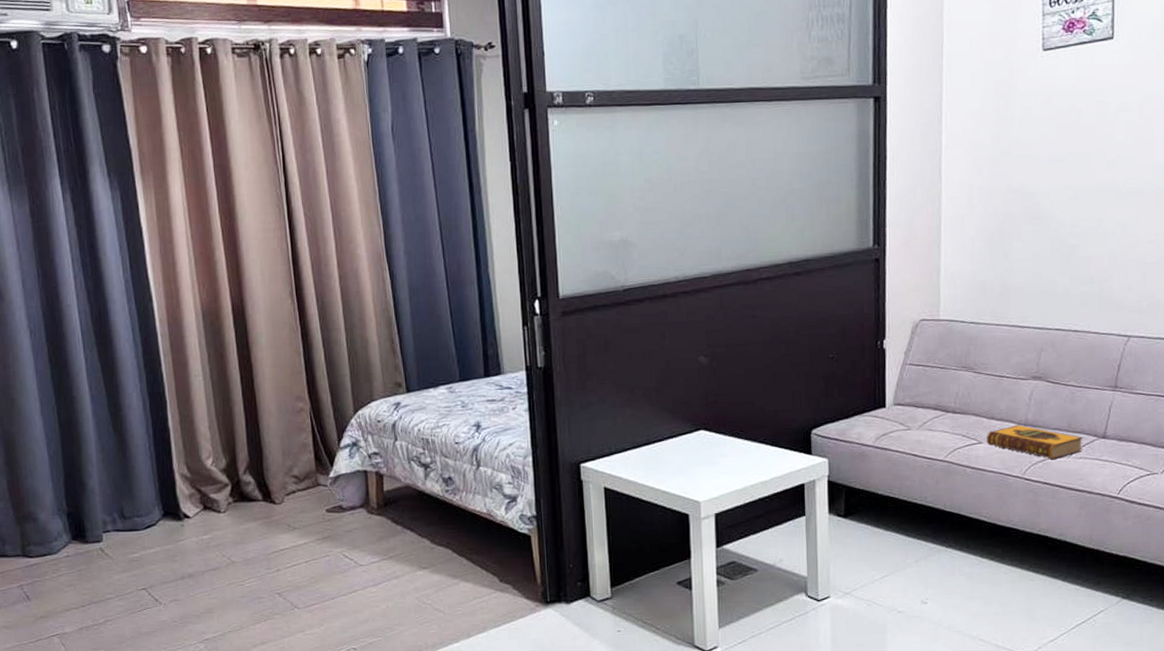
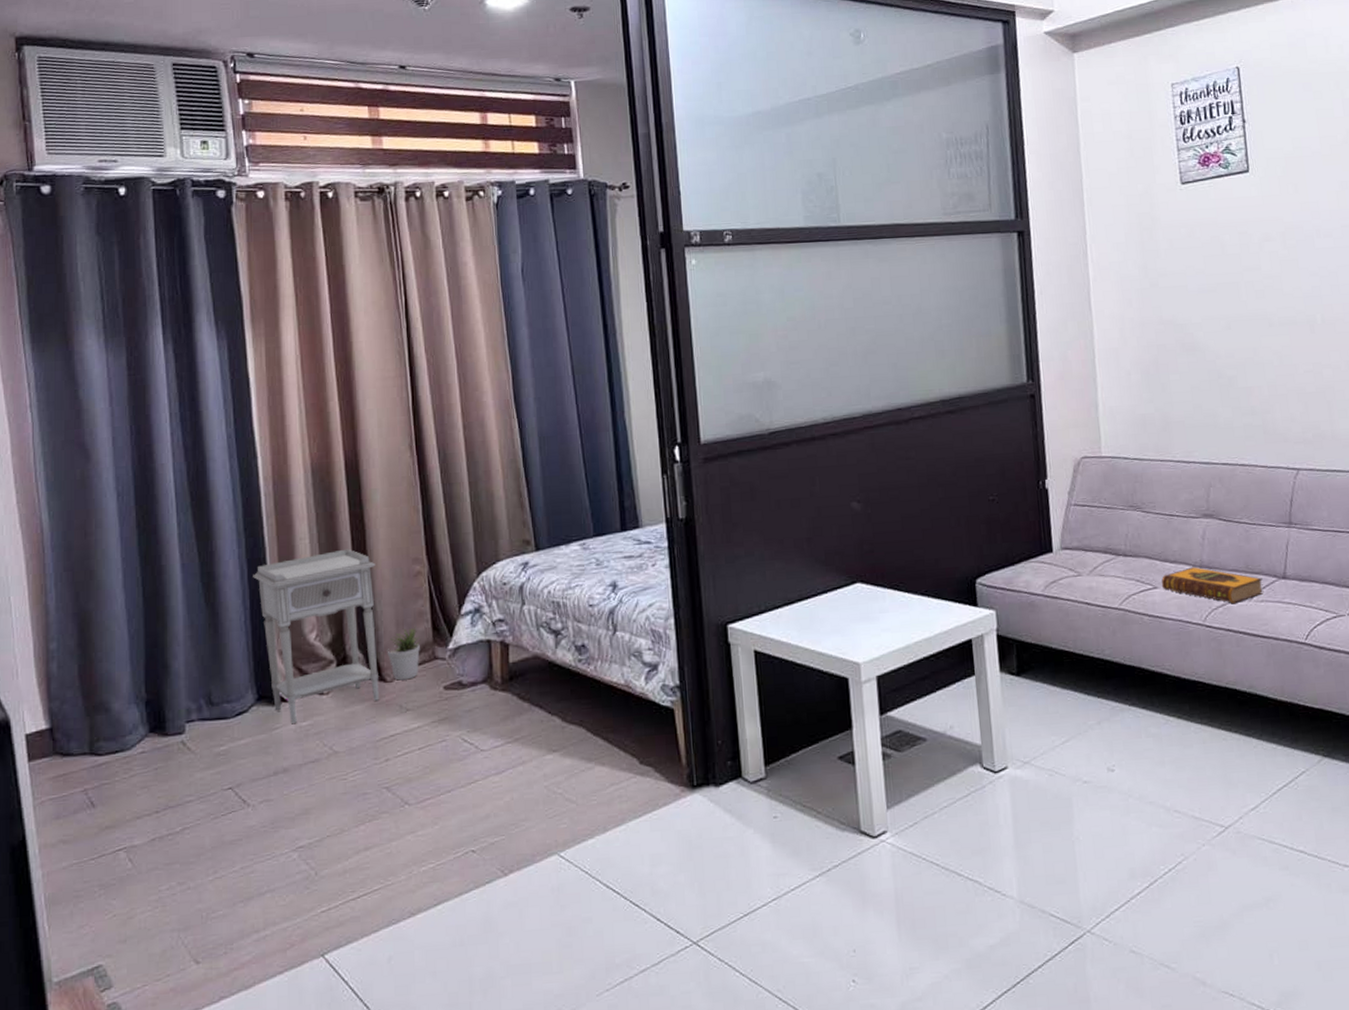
nightstand: none [154,386,270,537] -> present [253,548,379,725]
potted plant: none [275,457,305,503] -> present [387,627,421,681]

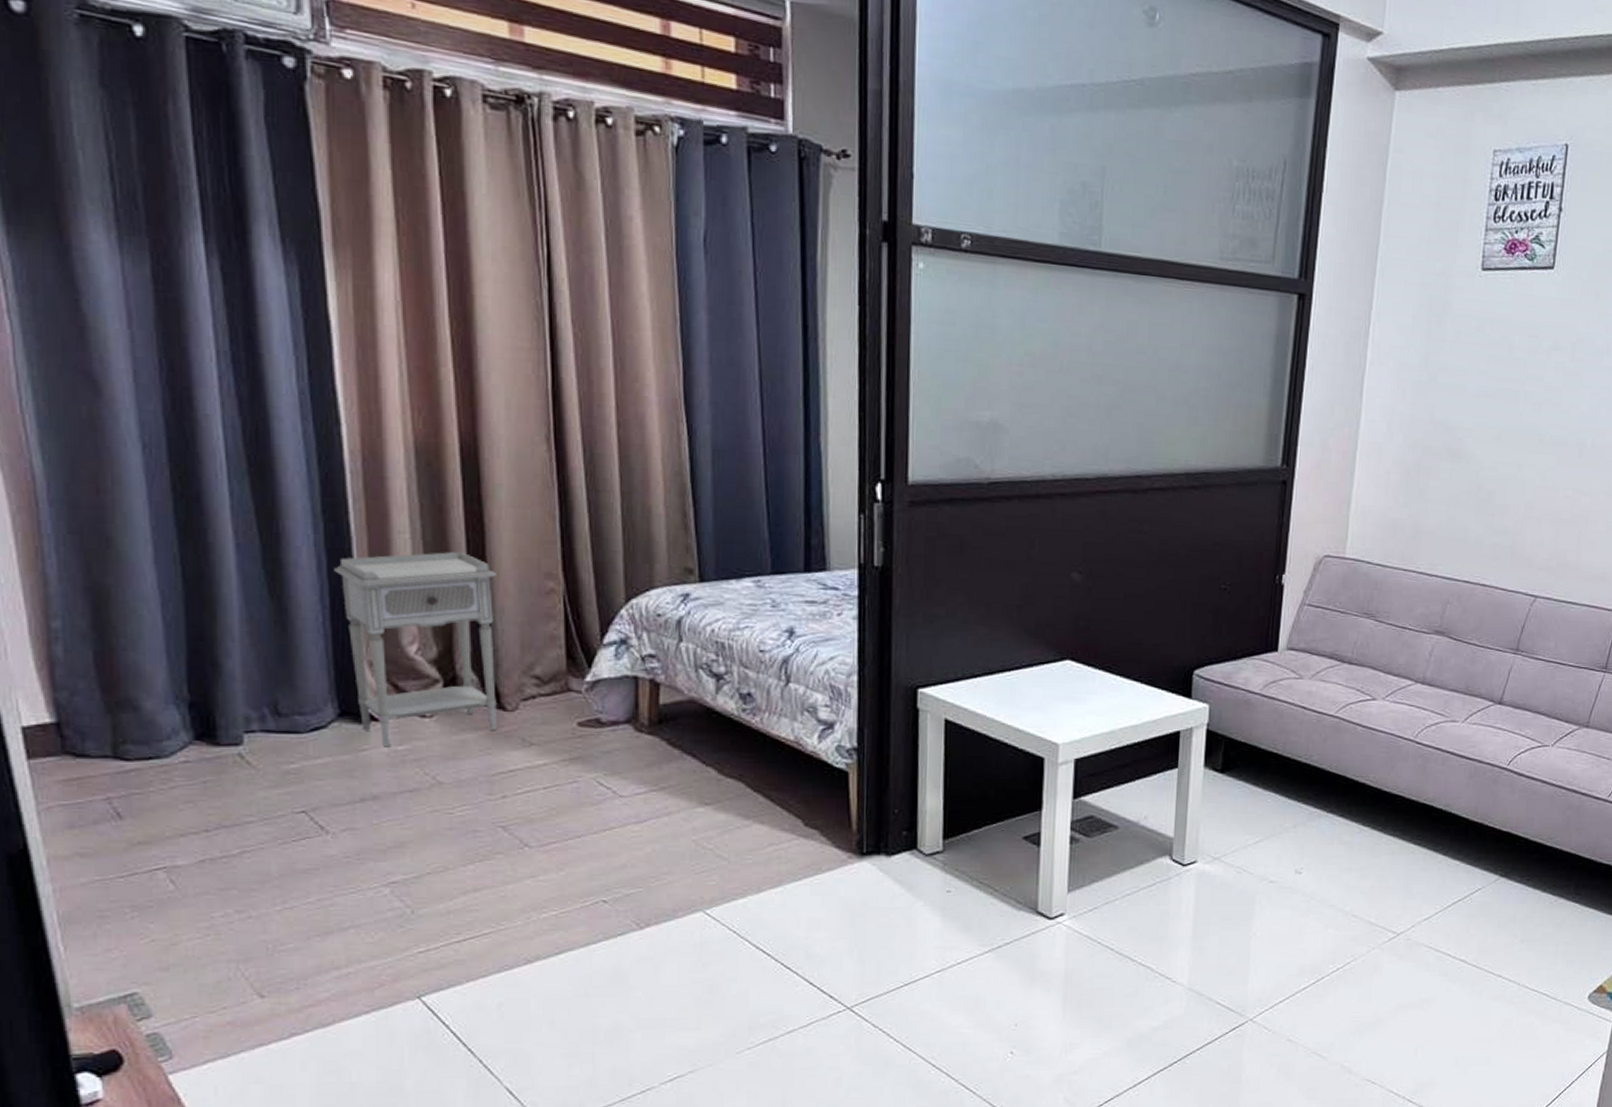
potted plant: present [387,627,421,681] -> none [508,652,552,711]
hardback book: present [1161,566,1263,604] -> none [1380,682,1479,724]

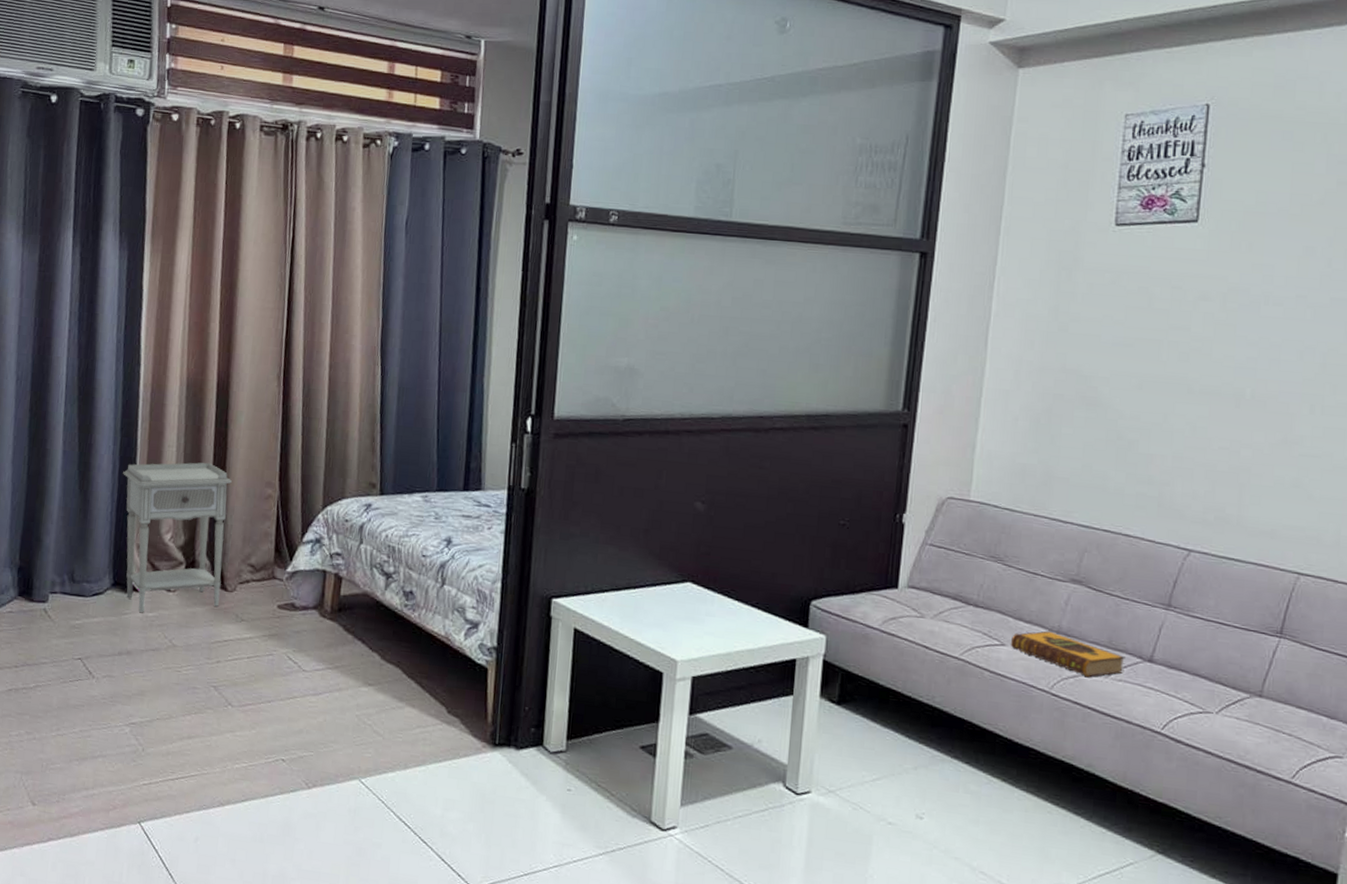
hardback book: none [1380,682,1479,724] -> present [1010,630,1125,678]

